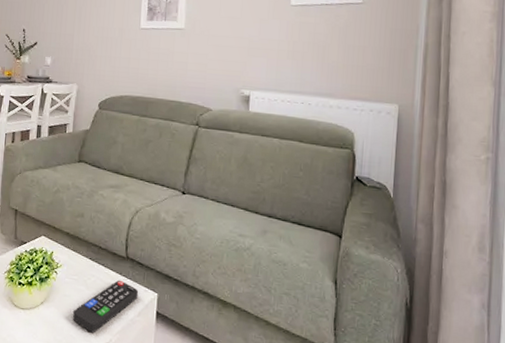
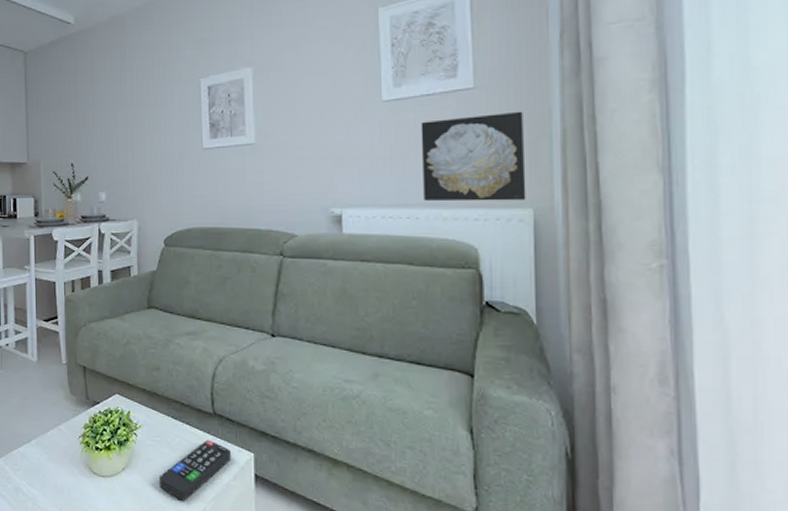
wall art: none [316,25,398,98] -> present [420,111,526,202]

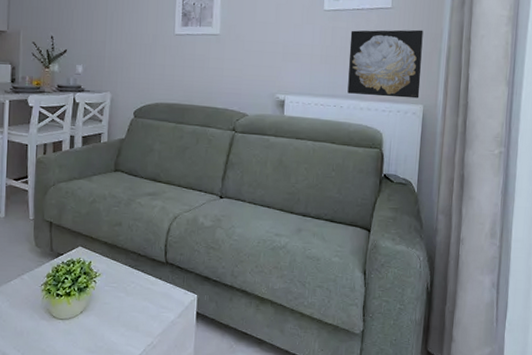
remote control: present [159,439,231,501] -> none [114,284,178,337]

